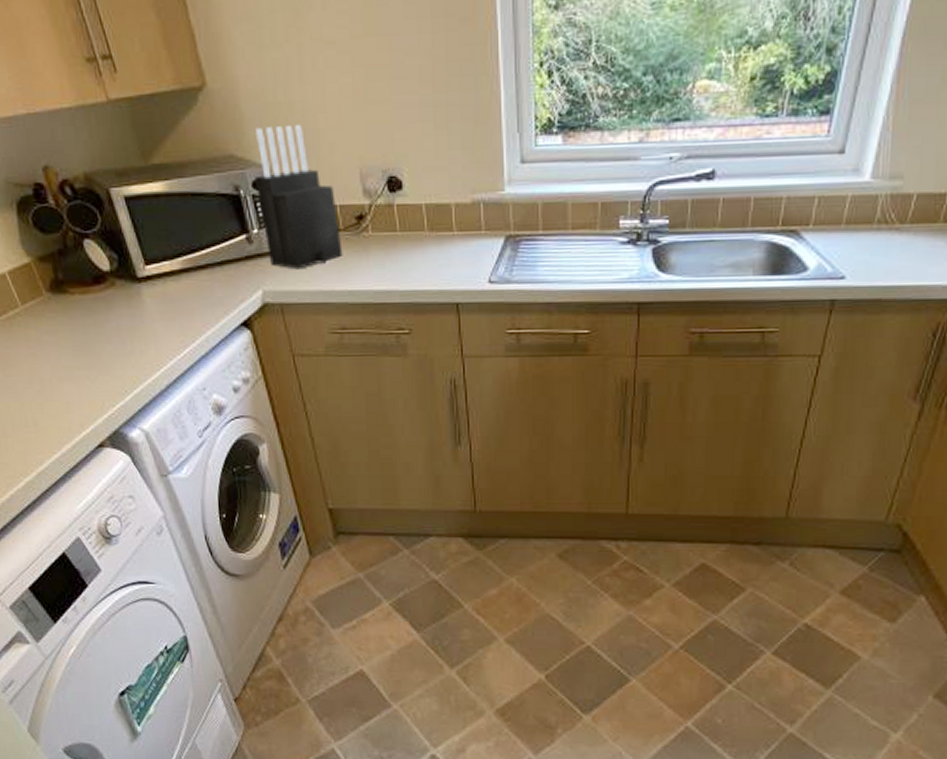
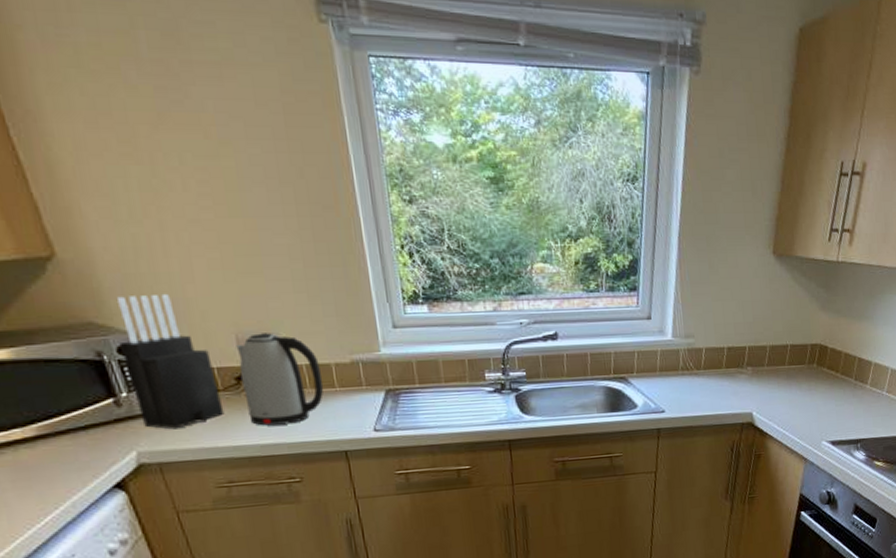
kettle: none [359,167,442,271] -> present [236,333,324,426]

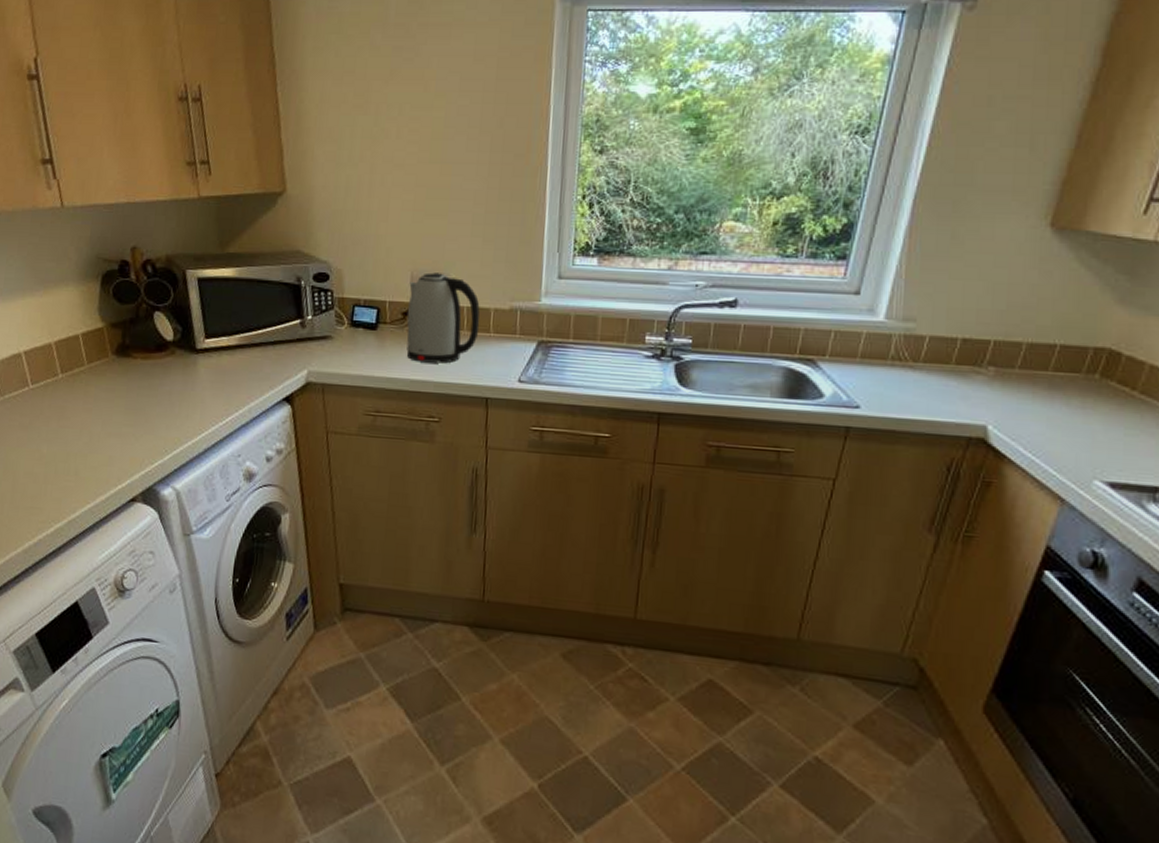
knife block: present [117,293,225,429] -> none [315,229,387,355]

